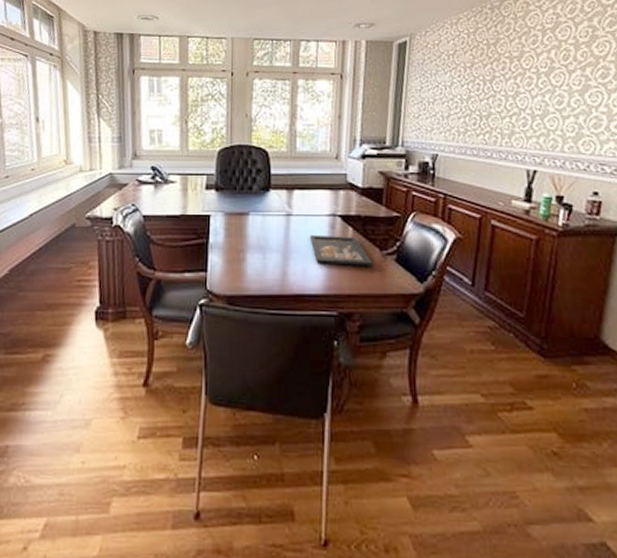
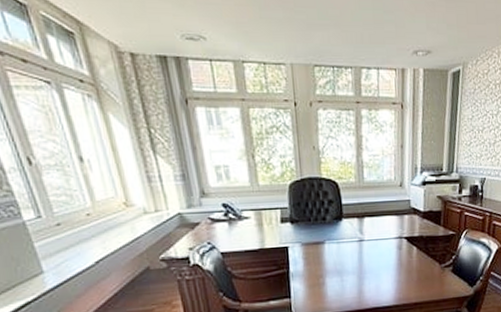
picture frame: present [309,234,373,266] -> none [380,254,434,280]

